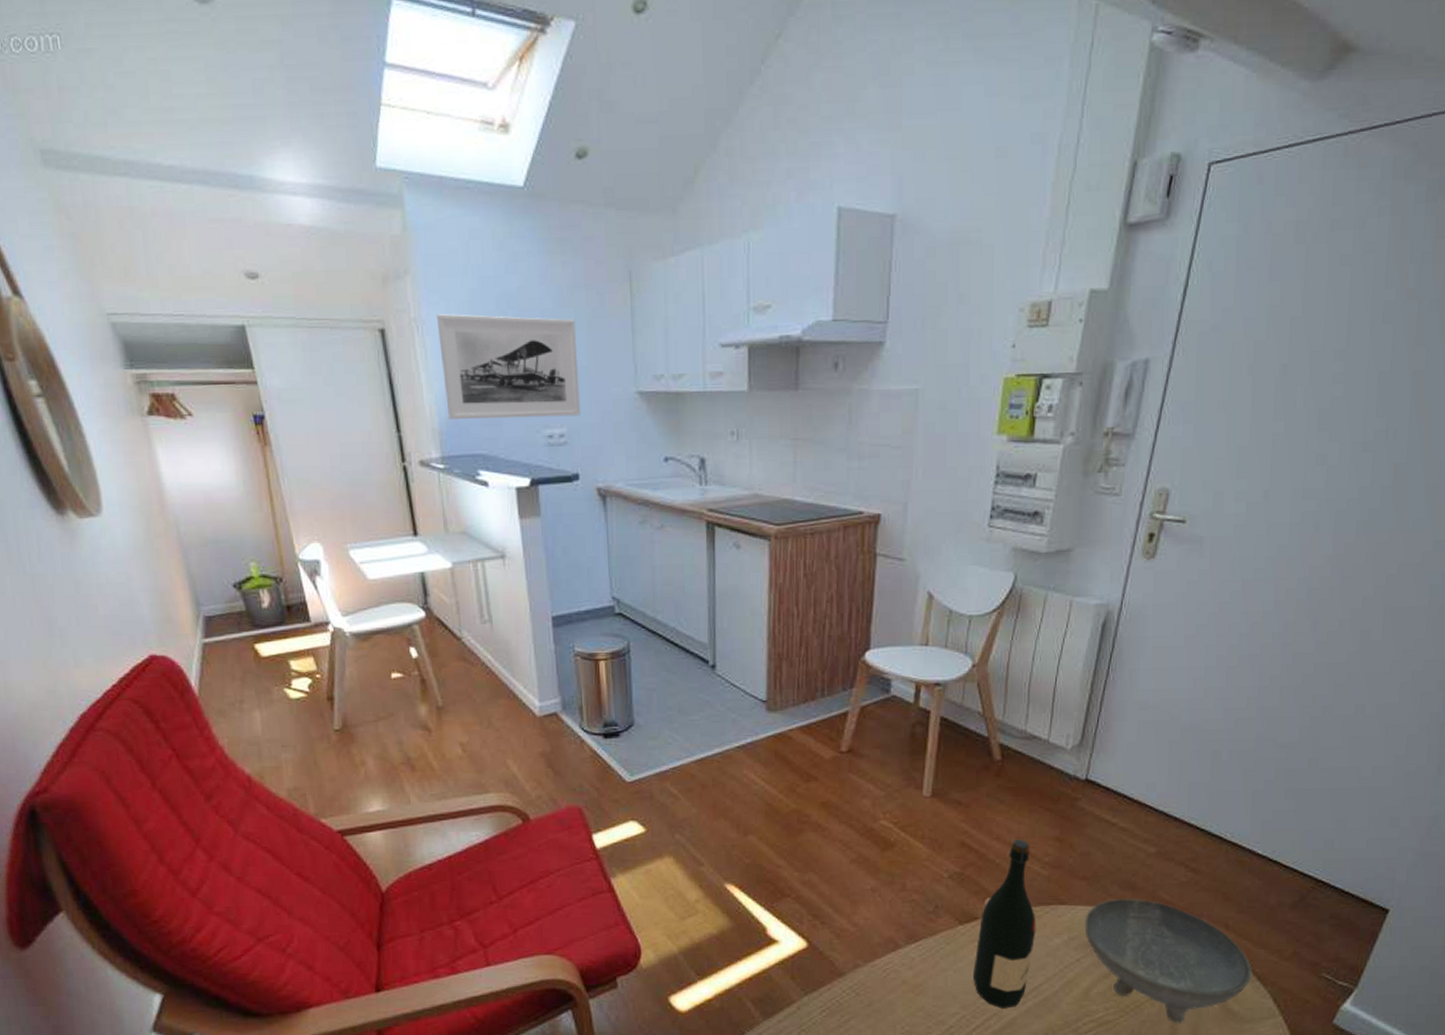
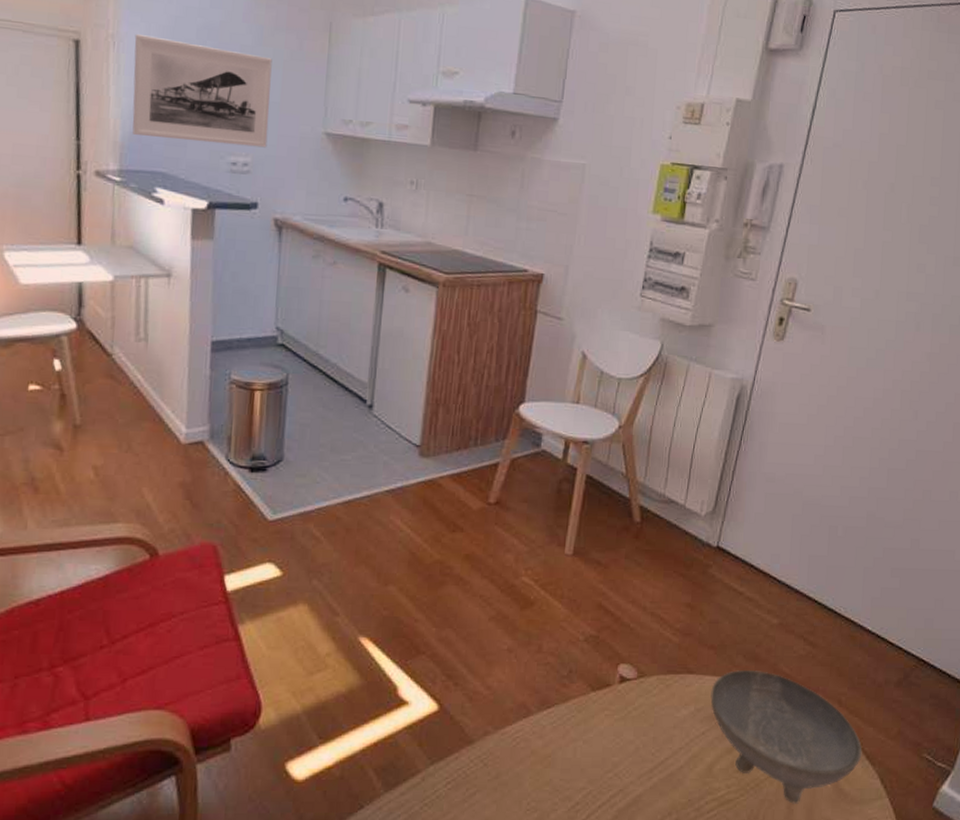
wine bottle: present [973,839,1036,1009] -> none [602,604,666,784]

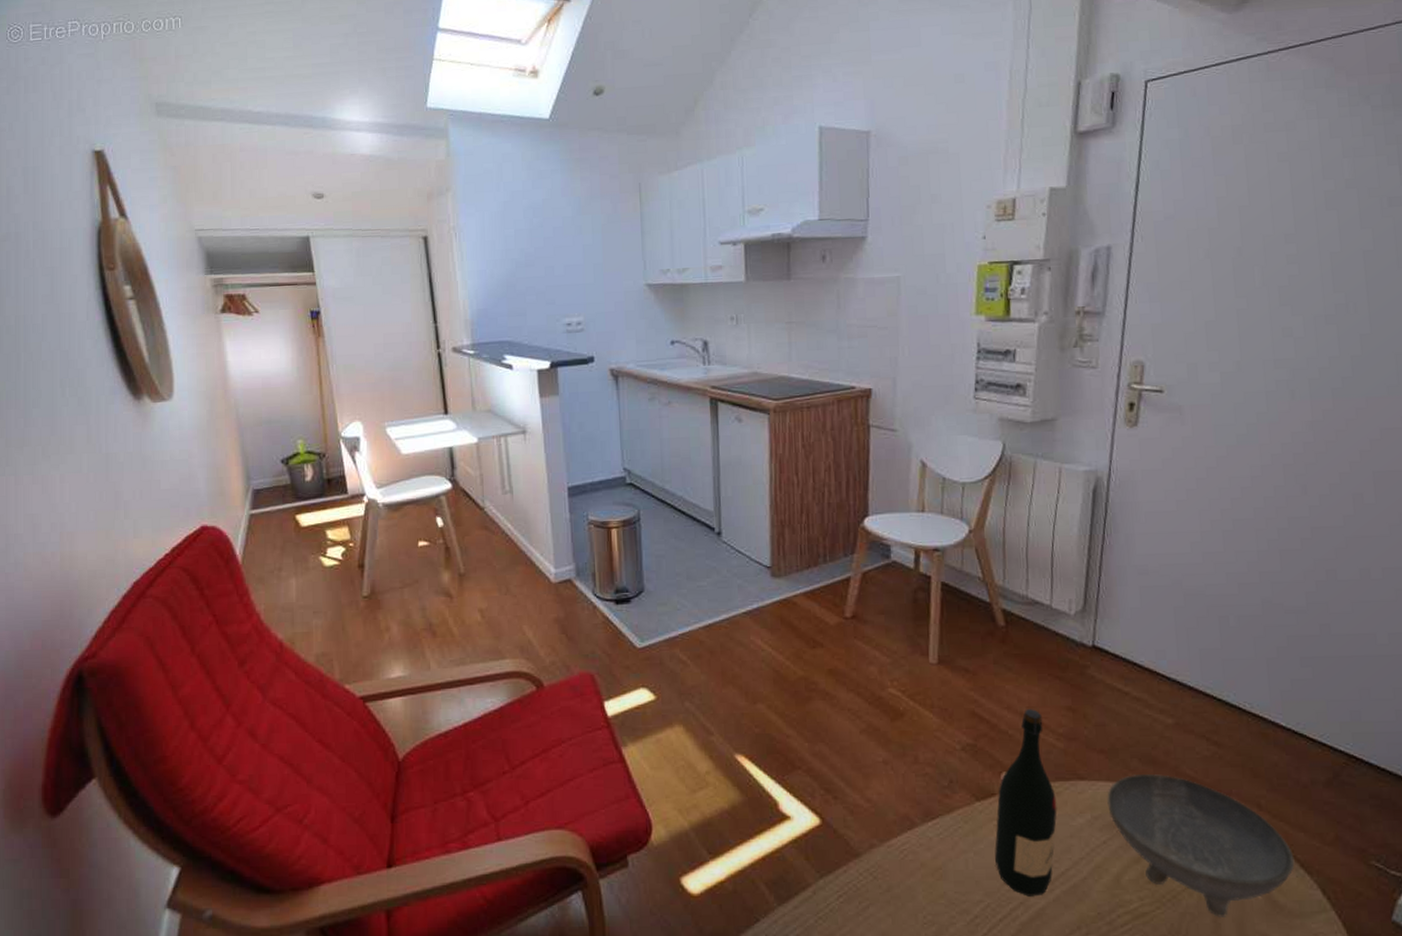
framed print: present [132,34,272,148] -> none [472,222,596,311]
wine bottle: none [602,604,666,784] -> present [995,709,1057,897]

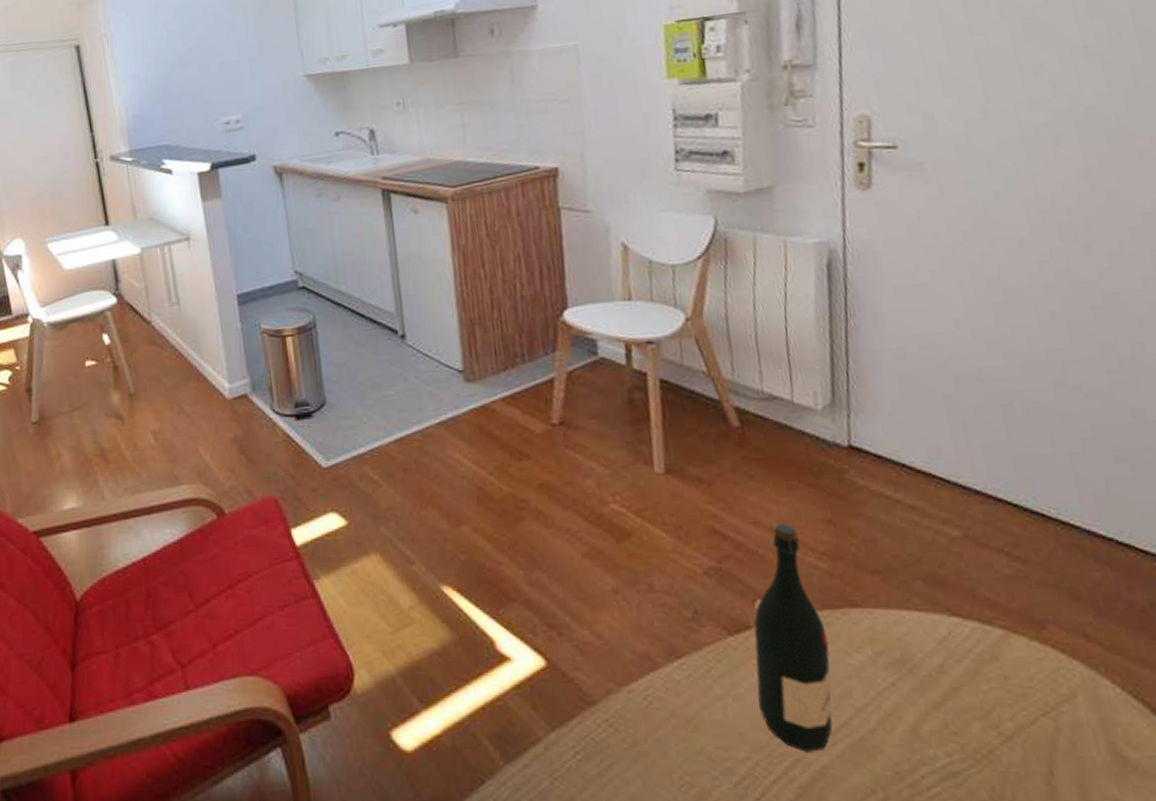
bowl: present [1107,774,1295,917] -> none [889,599,1144,778]

